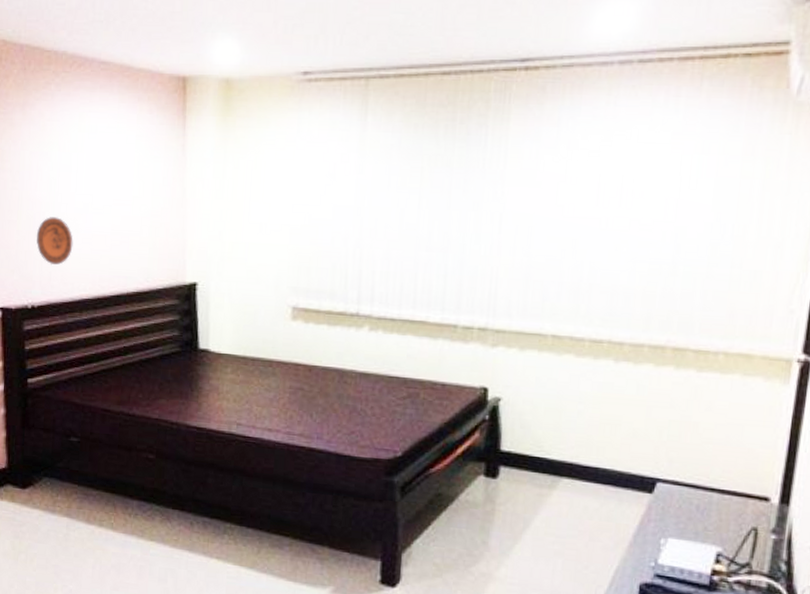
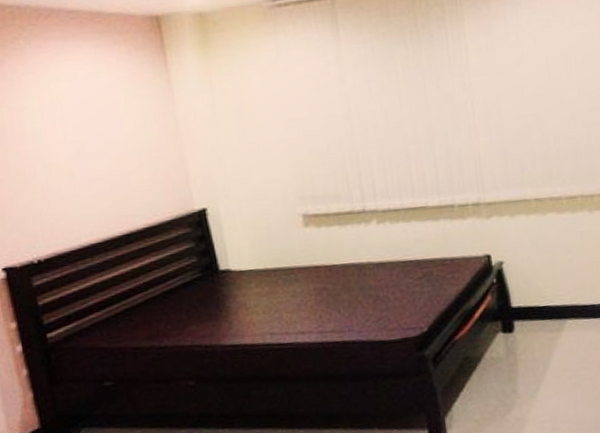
decorative plate: present [37,217,73,265] -> none [30,168,72,217]

